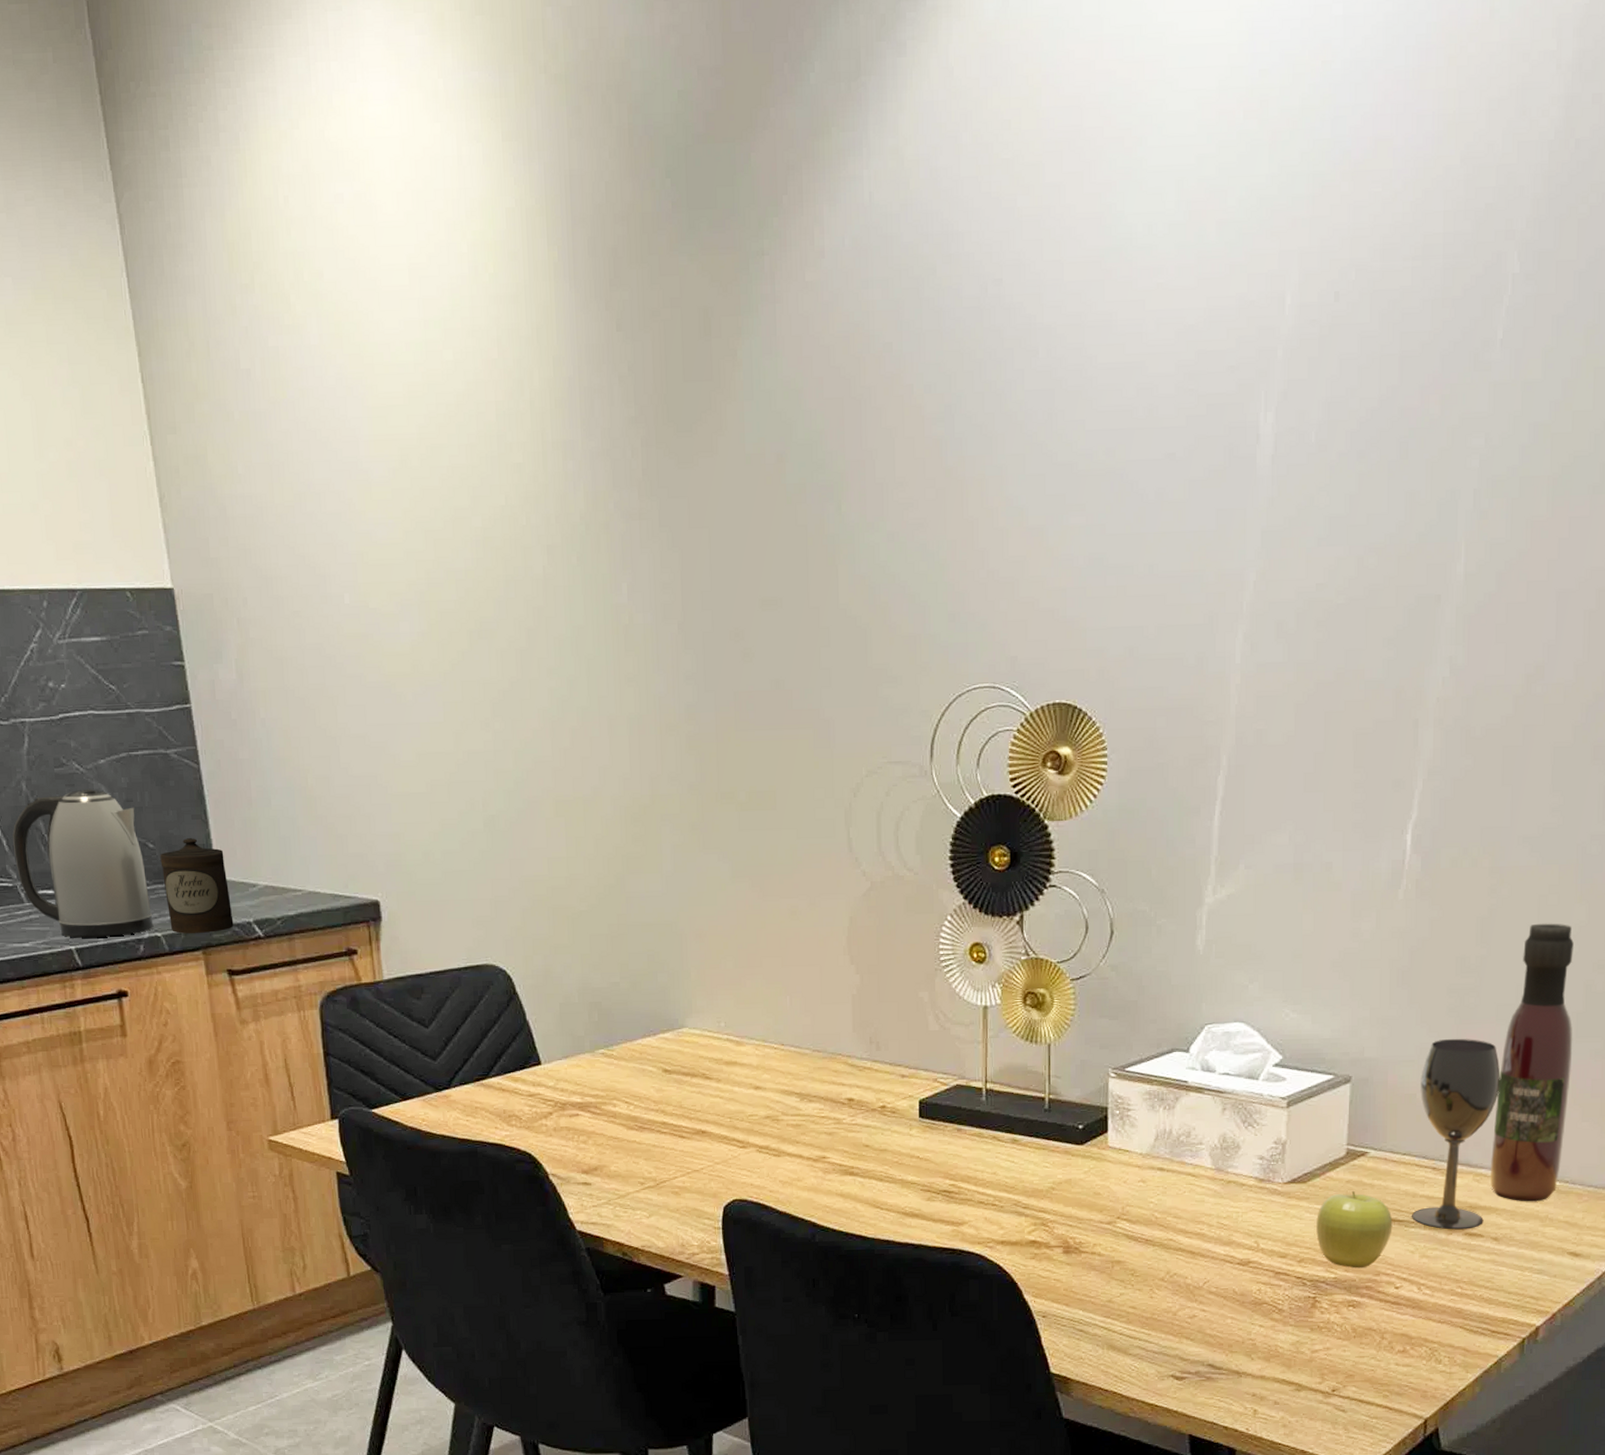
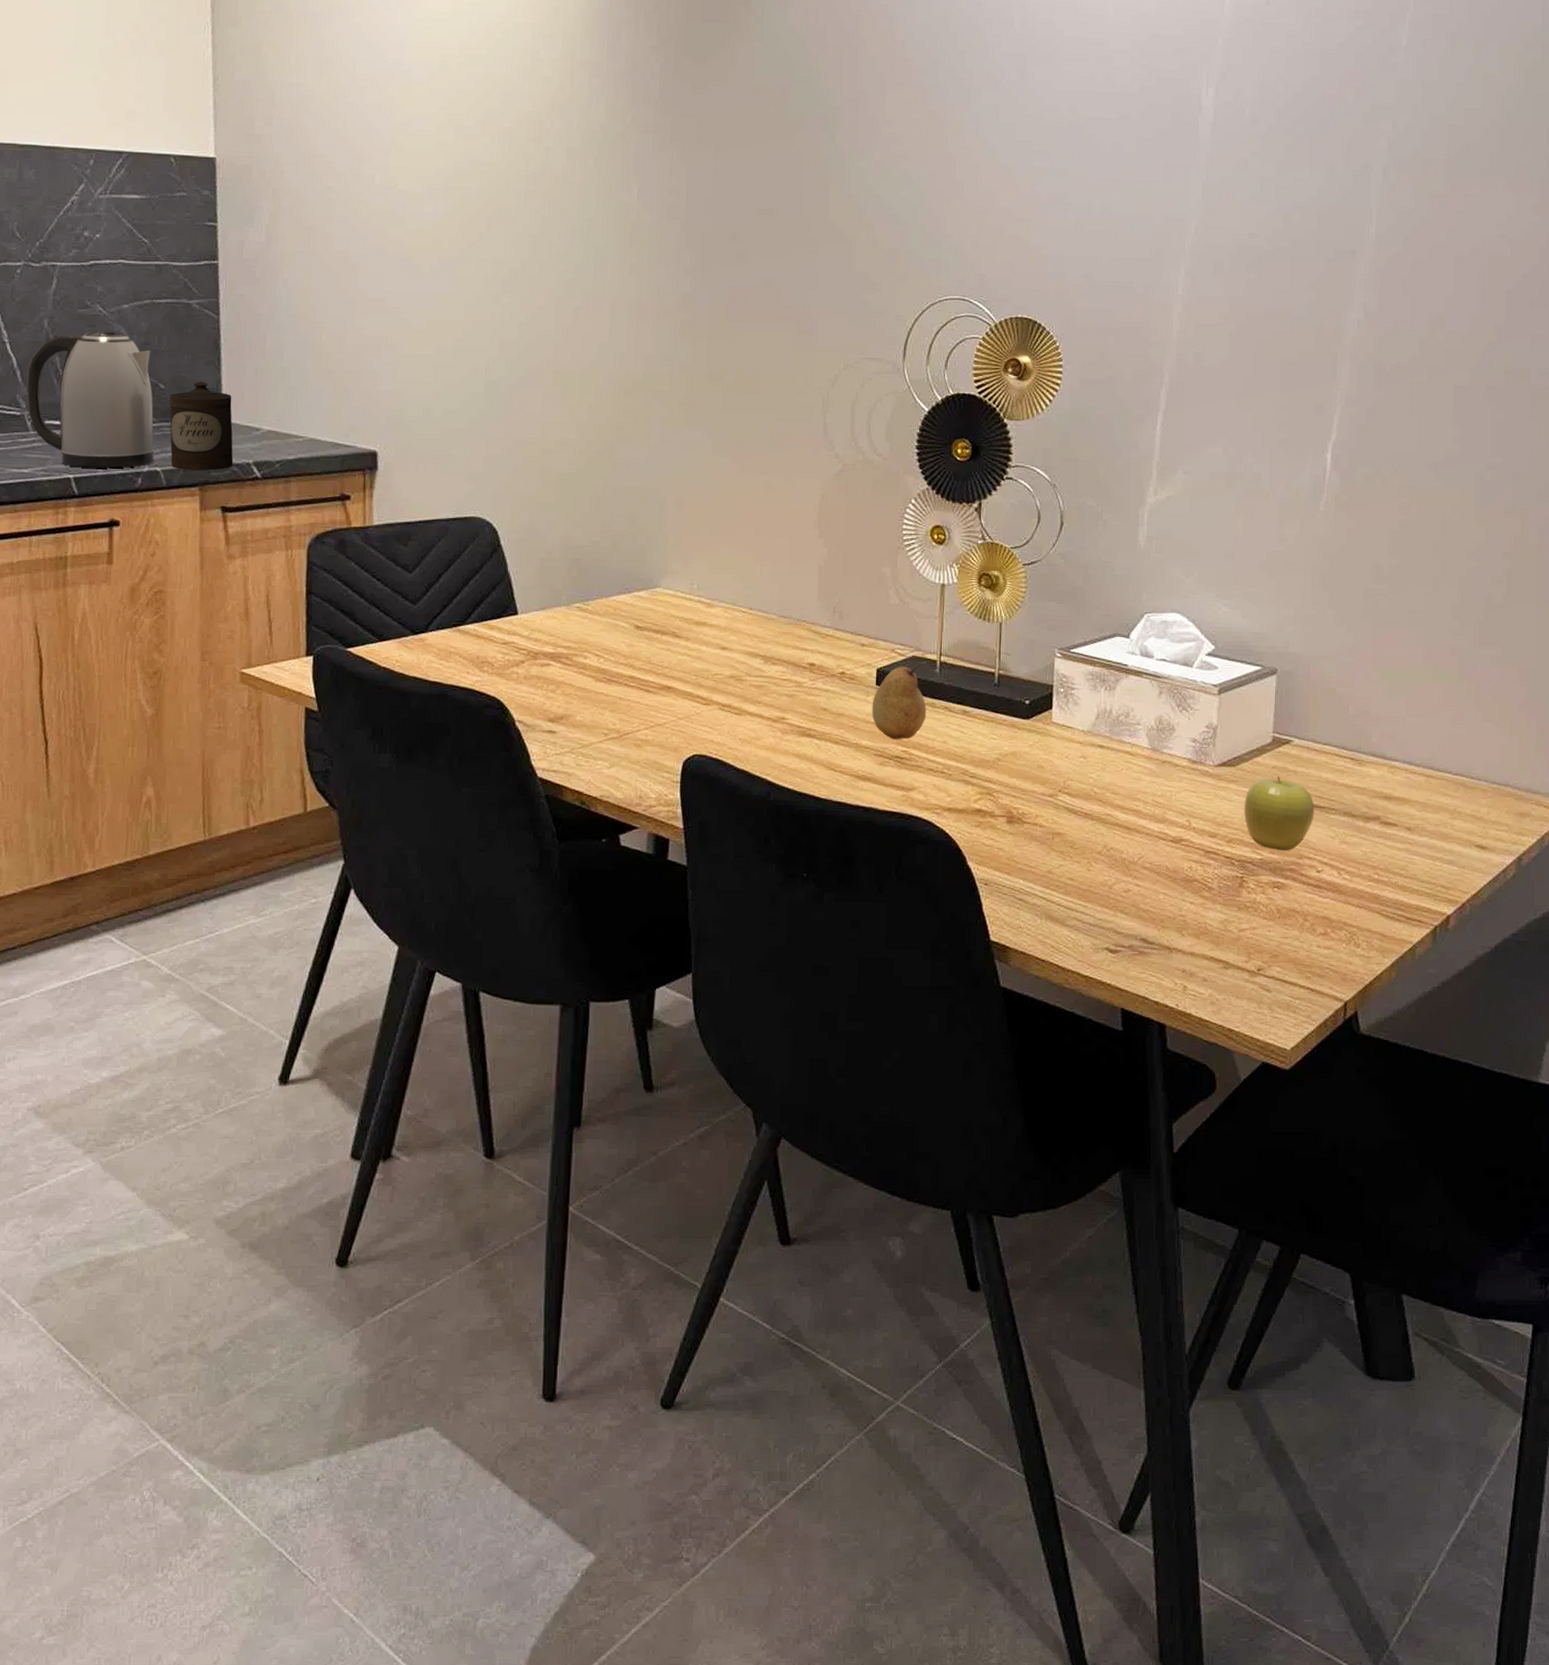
fruit: none [916,1089,974,1173] -> present [871,661,927,739]
wine glass: present [1412,1038,1501,1230] -> none [1332,639,1412,819]
wine bottle: present [1490,923,1574,1201] -> none [1404,539,1476,794]

